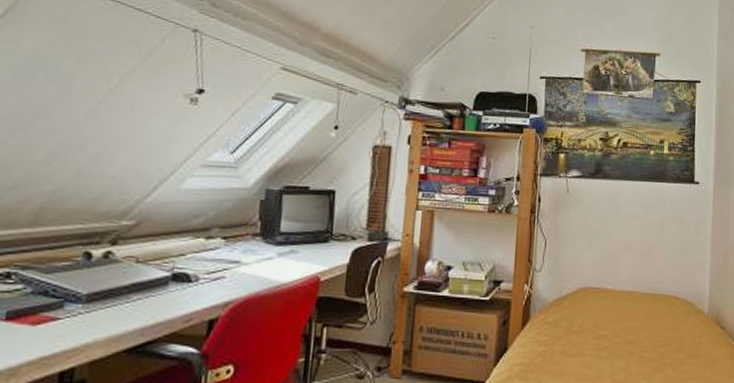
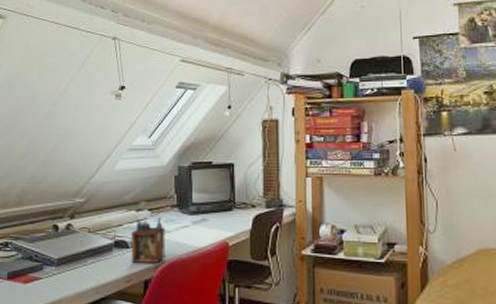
desk organizer: none [193,246,243,301] -> present [131,217,165,264]

